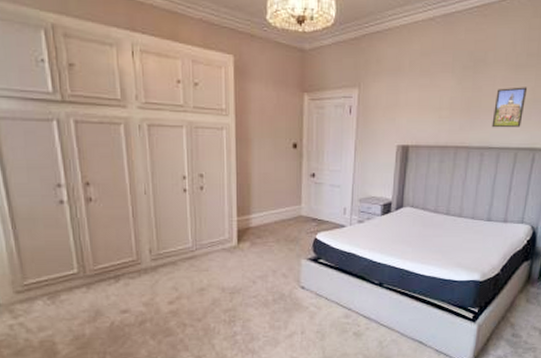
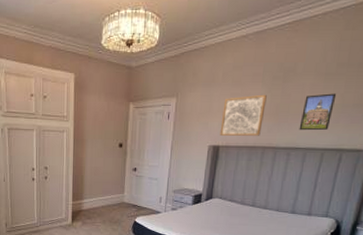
wall art: none [409,86,457,134] -> present [220,94,267,136]

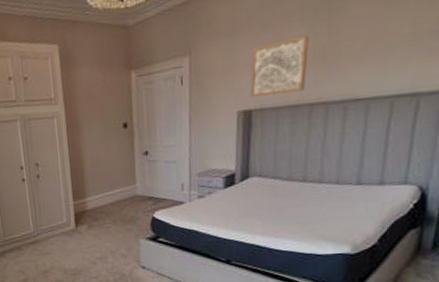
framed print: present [299,93,337,131] -> none [356,20,405,76]

